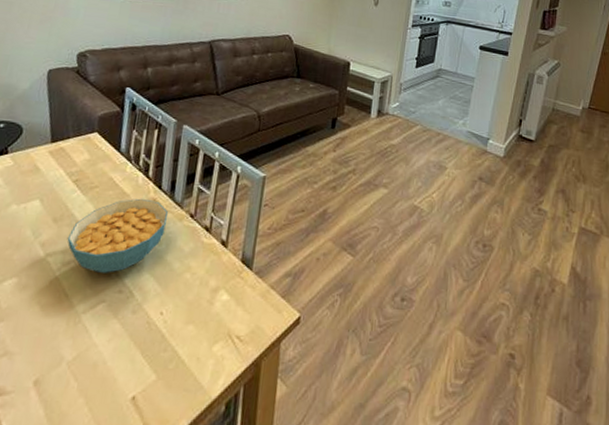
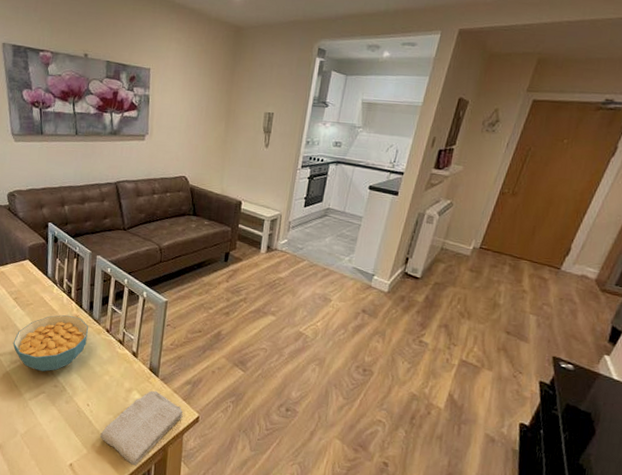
washcloth: none [175,288,281,391] -> present [100,390,183,466]

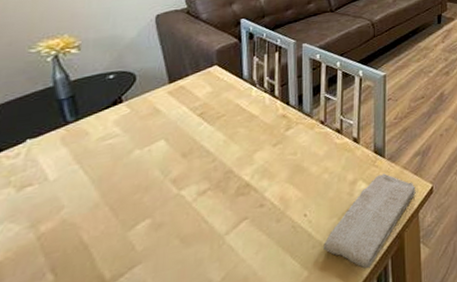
cereal bowl: present [13,314,89,372] -> none [199,116,300,194]

